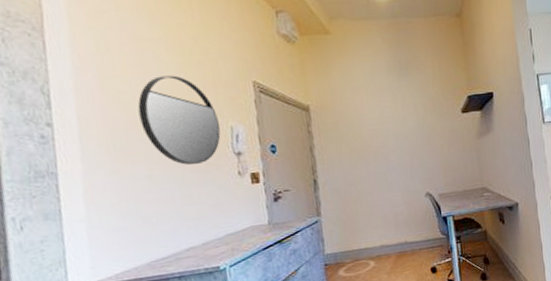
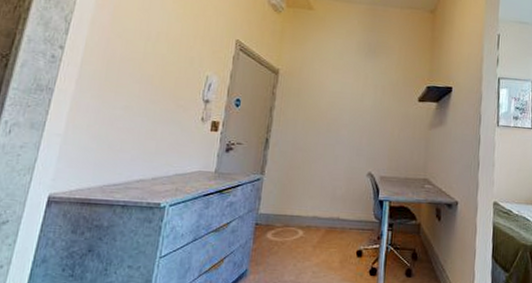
home mirror: present [137,75,221,165] -> none [133,22,199,104]

